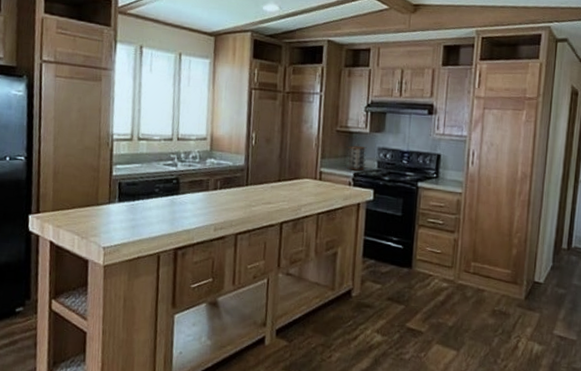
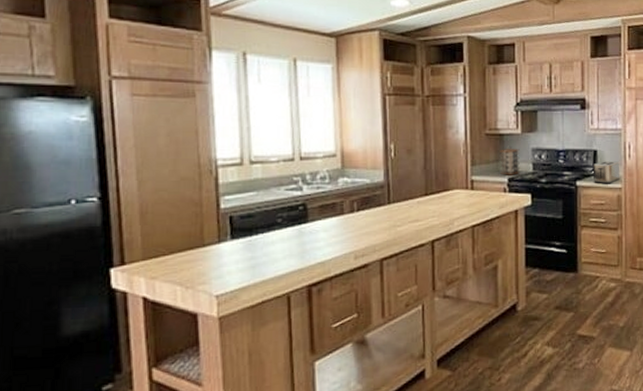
toaster: none [434,165,462,188] -> present [592,160,620,184]

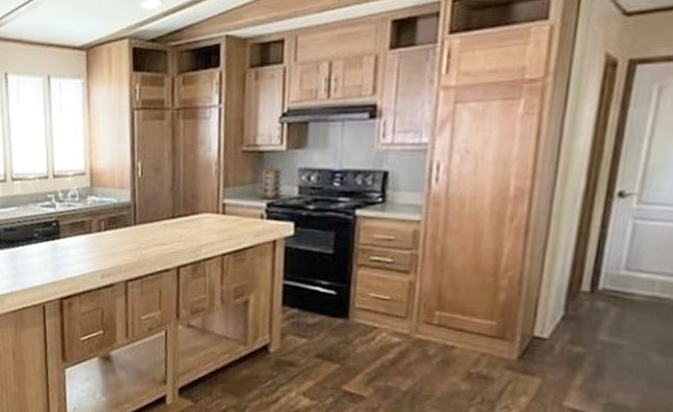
toaster: present [592,160,620,184] -> none [379,184,421,215]

